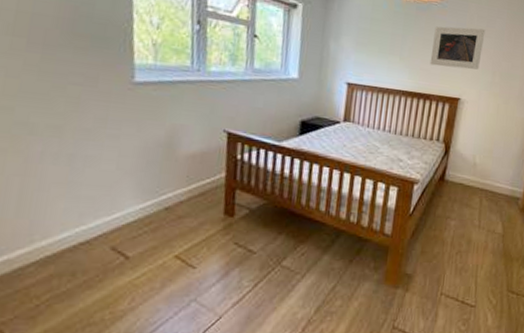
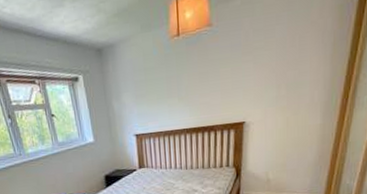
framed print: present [430,26,486,70] -> none [208,43,264,97]

